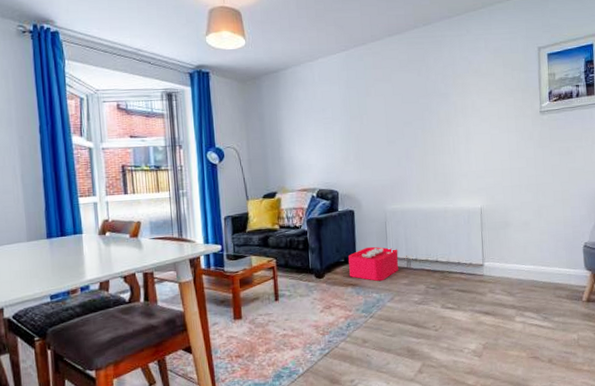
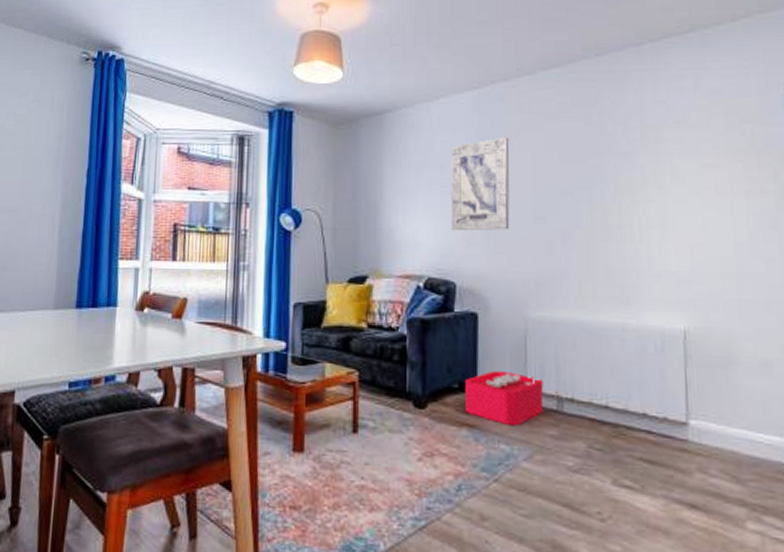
wall art: none [329,86,372,155] -> present [450,137,510,230]

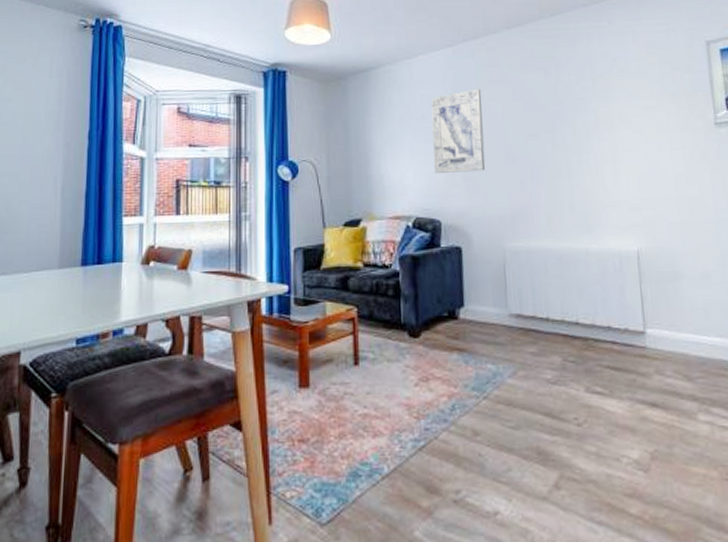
storage bin: present [464,370,565,427] -> none [453,297,542,347]

